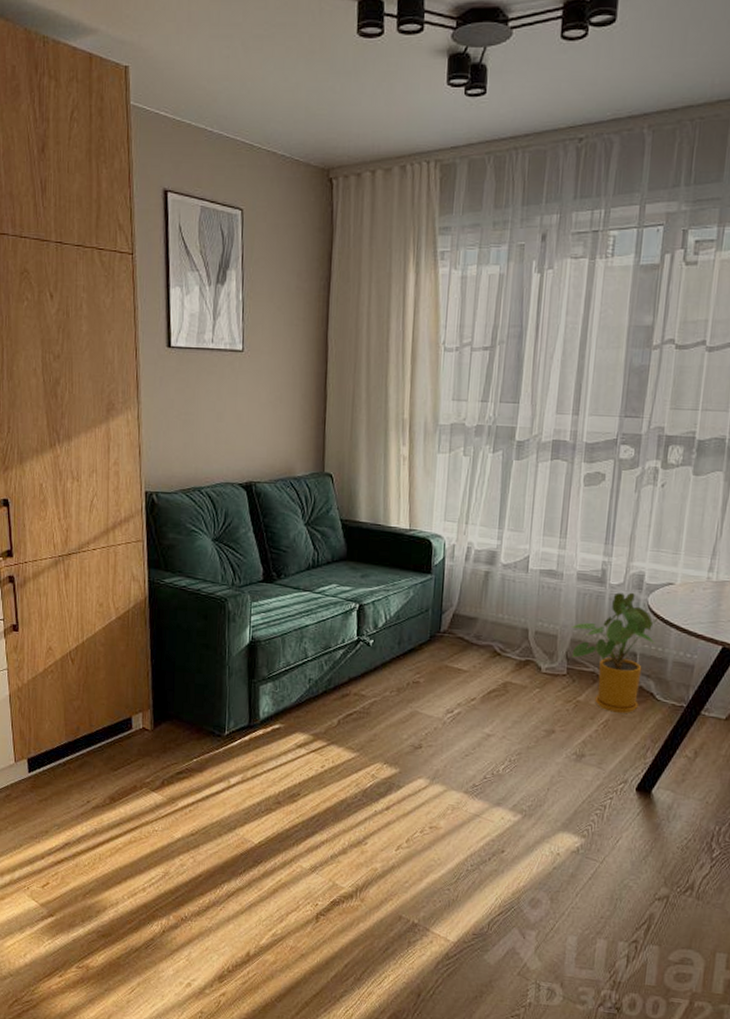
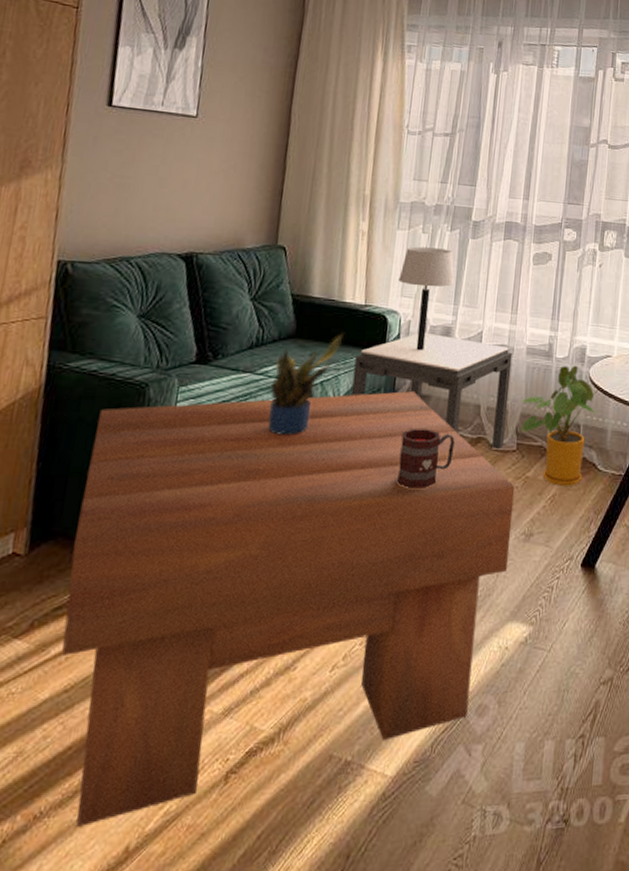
coffee table: none [185,613,566,932] -> present [61,391,515,827]
potted plant: none [328,556,392,649] -> present [268,333,345,436]
side table: none [401,556,562,673] -> present [351,332,513,450]
table lamp: none [441,470,499,575] -> present [398,246,455,351]
mug: none [448,648,504,704] -> present [397,428,456,488]

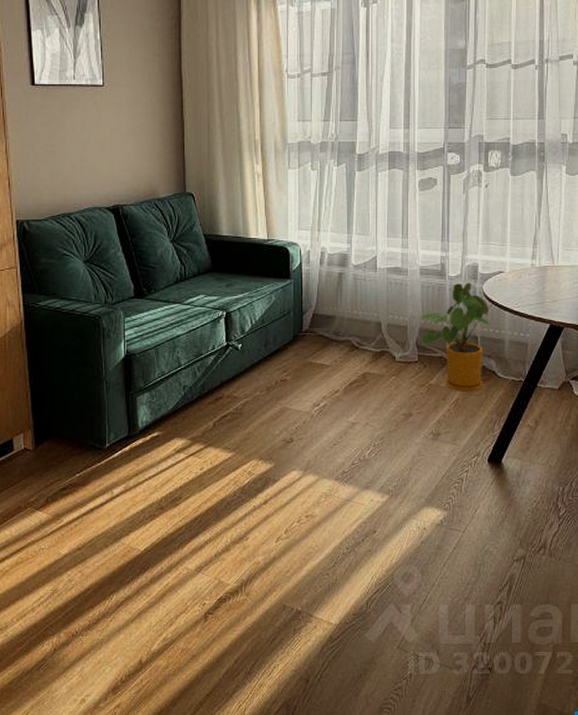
coffee table: present [61,391,515,827] -> none [66,313,420,644]
potted plant: present [268,333,345,436] -> none [197,265,254,354]
side table: present [351,332,513,450] -> none [265,260,407,361]
mug: present [397,428,456,488] -> none [312,344,362,396]
table lamp: present [398,246,455,351] -> none [295,183,346,277]

